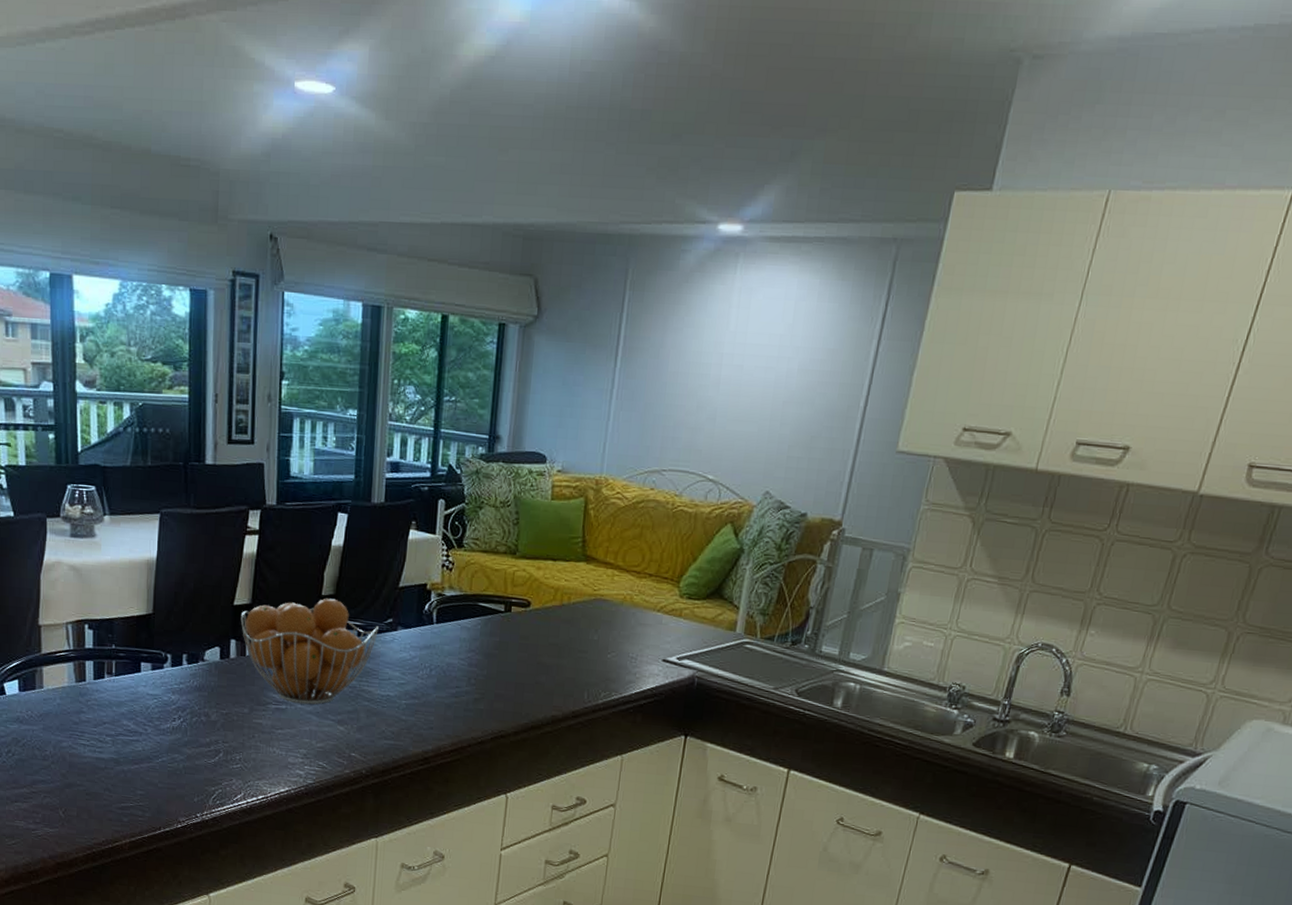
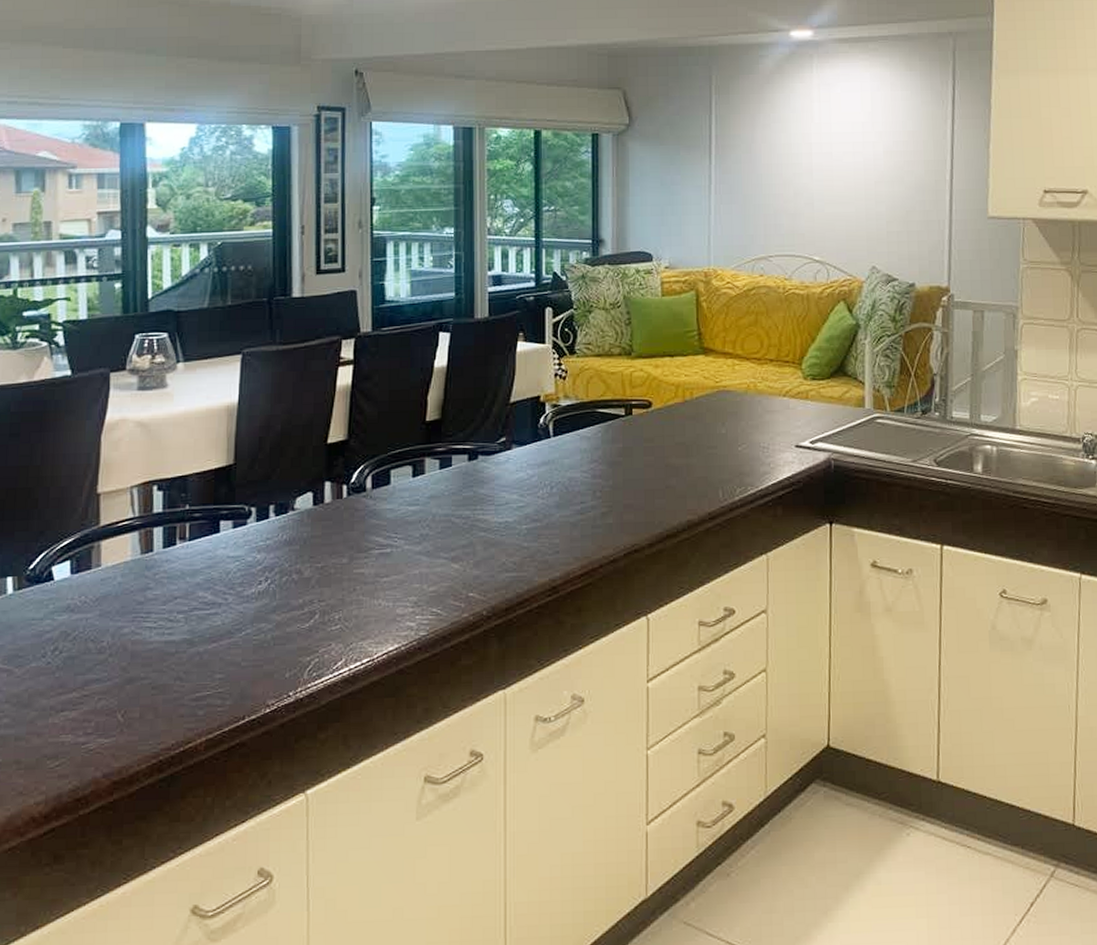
fruit basket: present [240,598,380,705] -> none [335,423,492,545]

